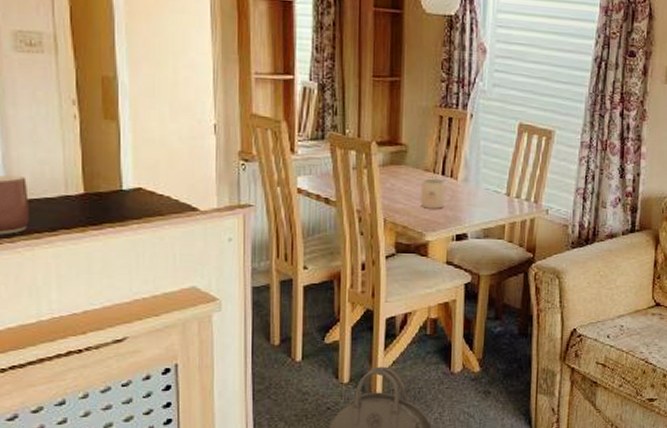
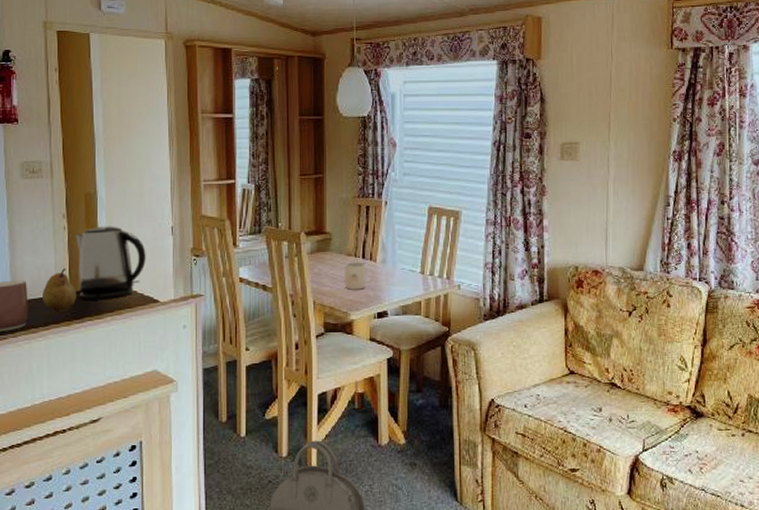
fruit: none [48,165,92,215] -> present [42,269,76,311]
kettle: none [90,117,182,205] -> present [75,226,146,301]

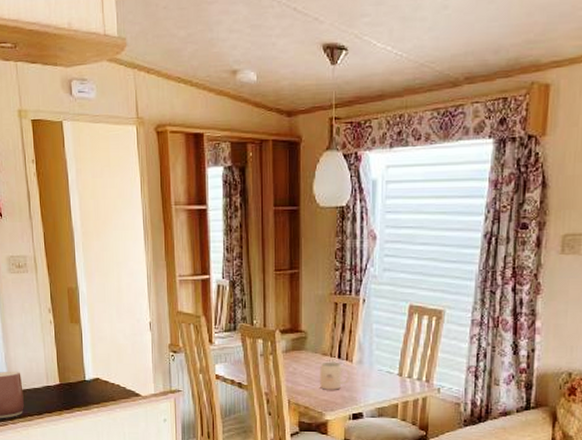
fruit: present [42,269,76,311] -> none [35,361,65,402]
kettle: present [75,226,146,301] -> none [61,321,127,393]

